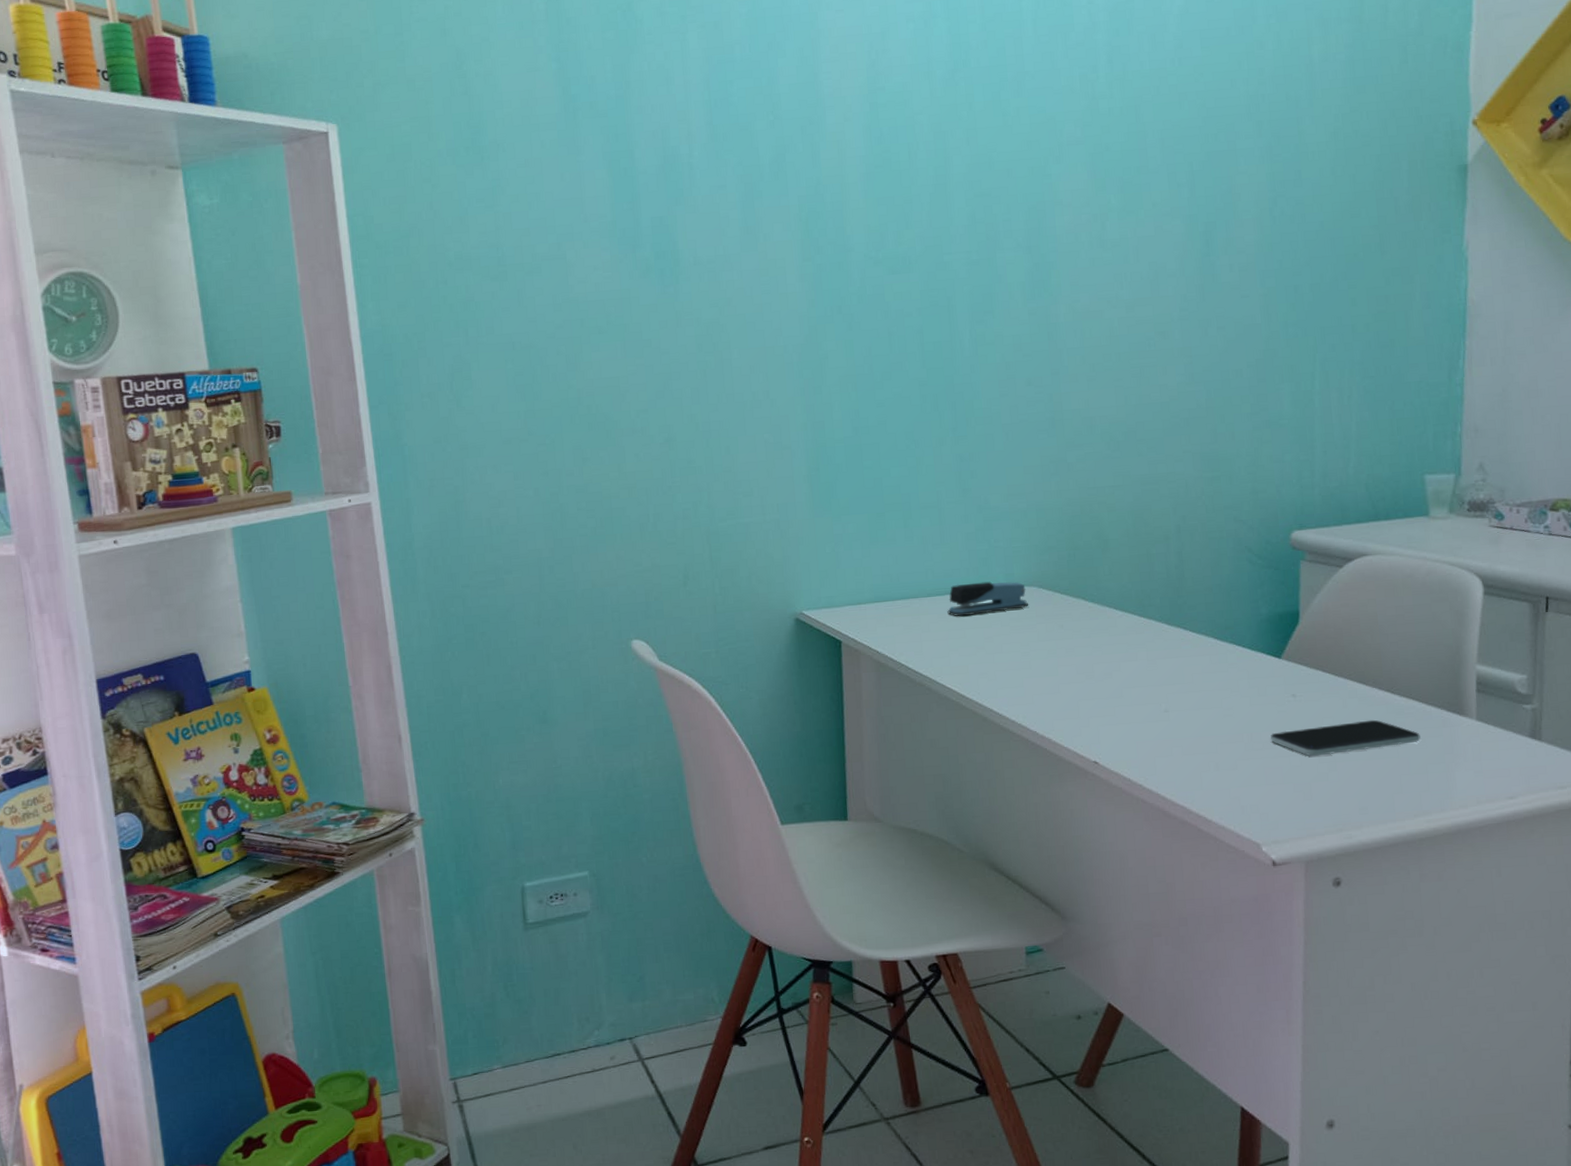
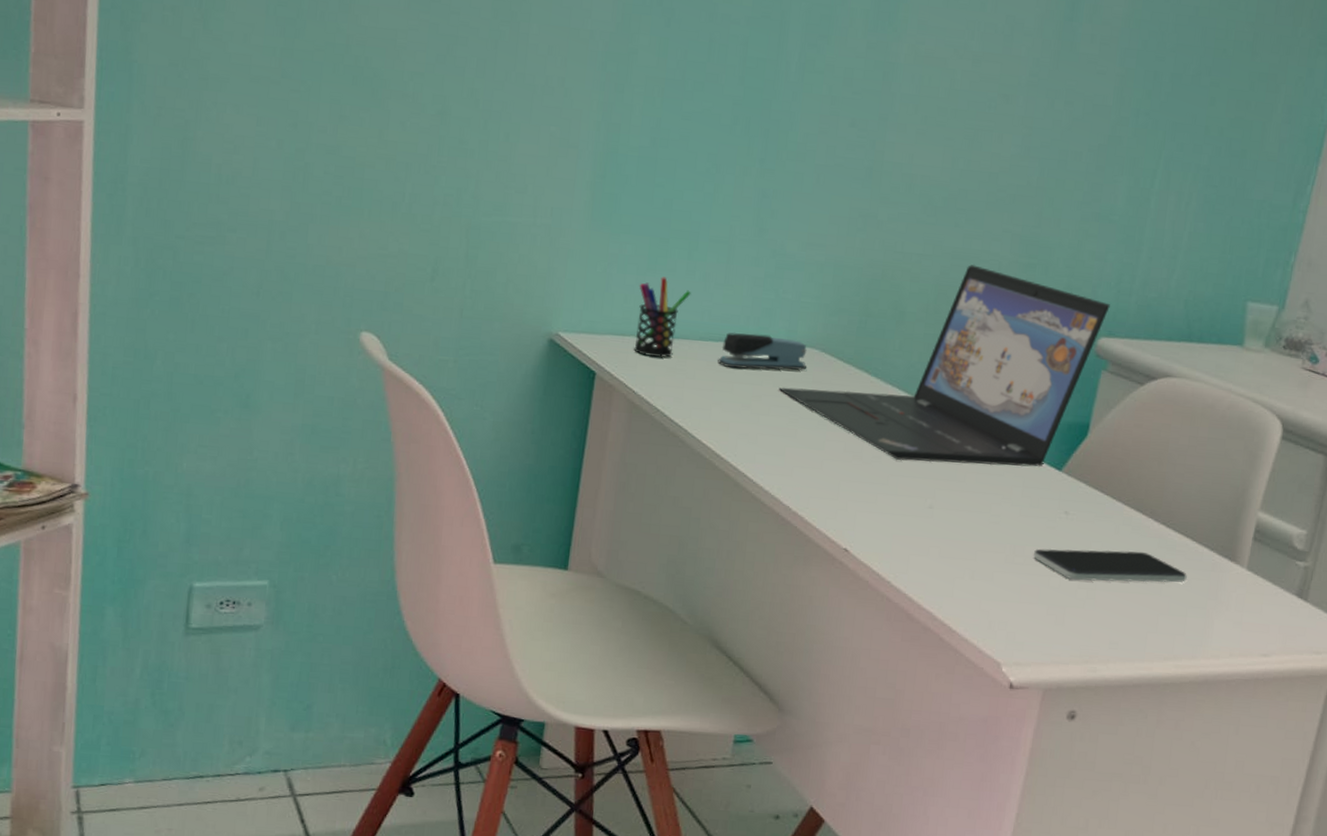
pen holder: none [865,546,913,619] -> present [634,276,691,358]
laptop: none [1006,487,1296,673] -> present [778,265,1110,467]

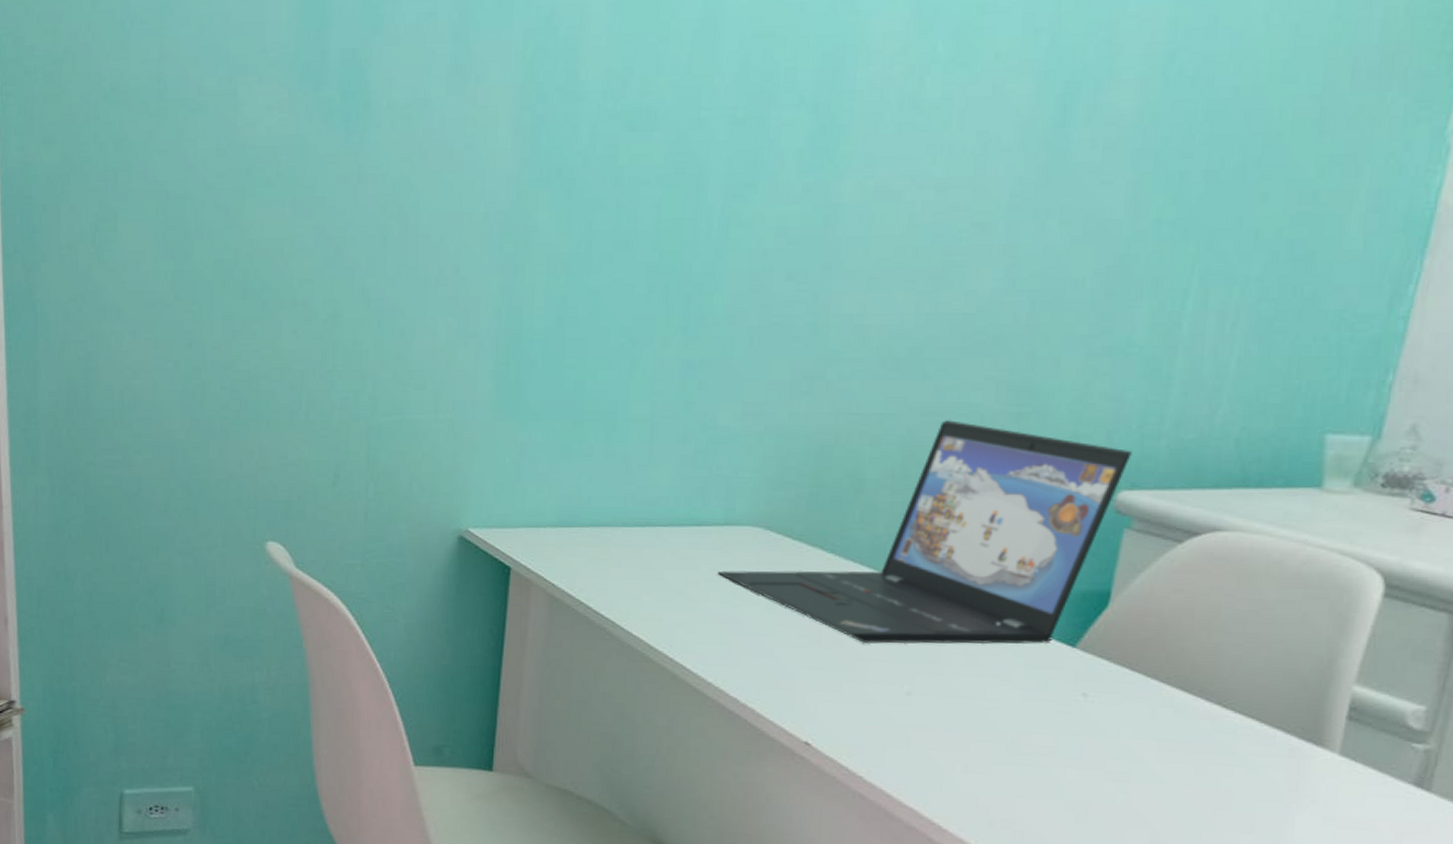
pen holder: present [634,276,691,358] -> none [551,462,611,548]
stapler: present [717,332,808,370] -> none [645,515,750,554]
smartphone: present [1033,548,1187,583] -> none [1042,736,1254,773]

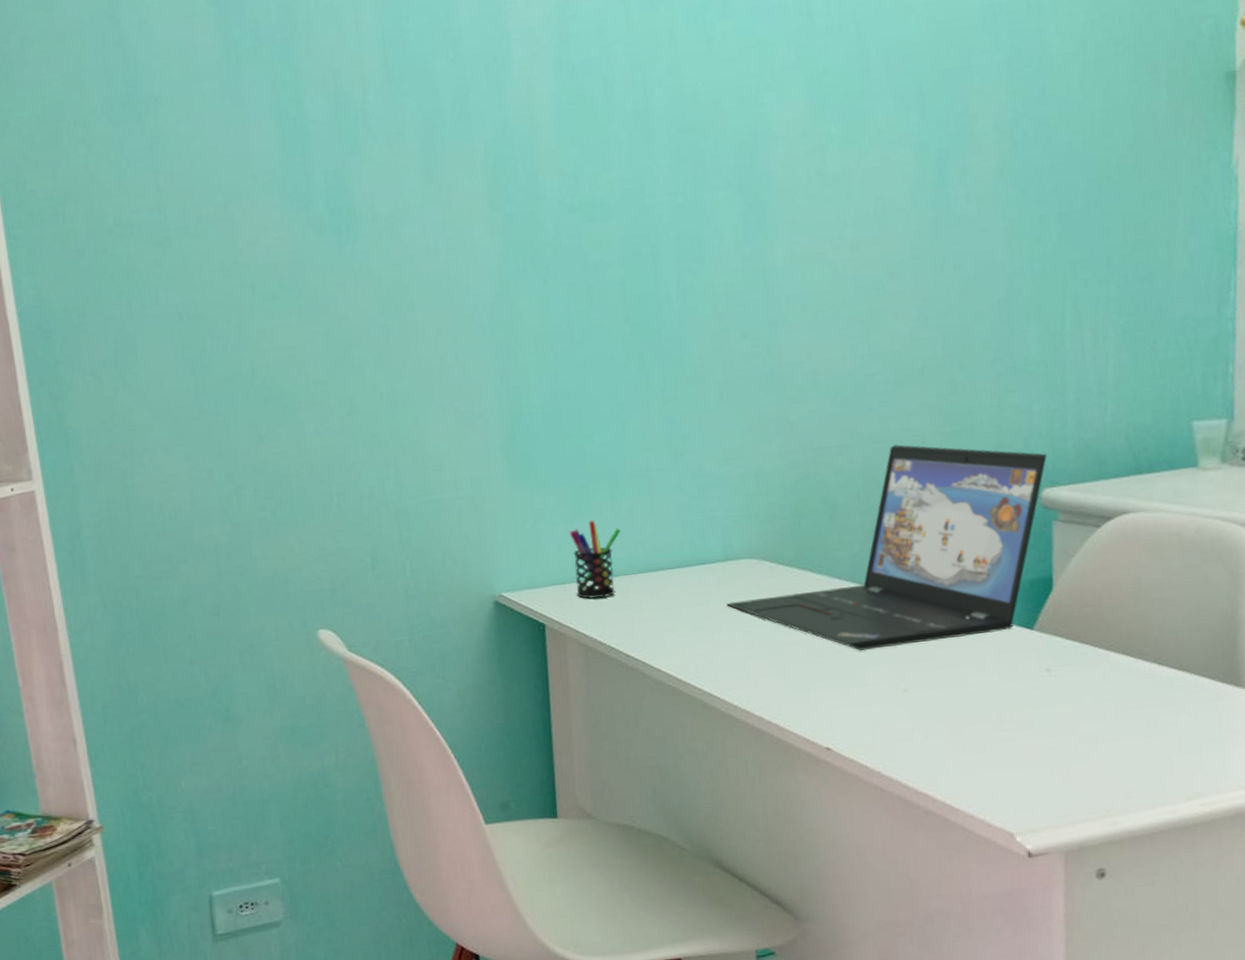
pen holder: none [551,462,611,548] -> present [569,520,621,599]

